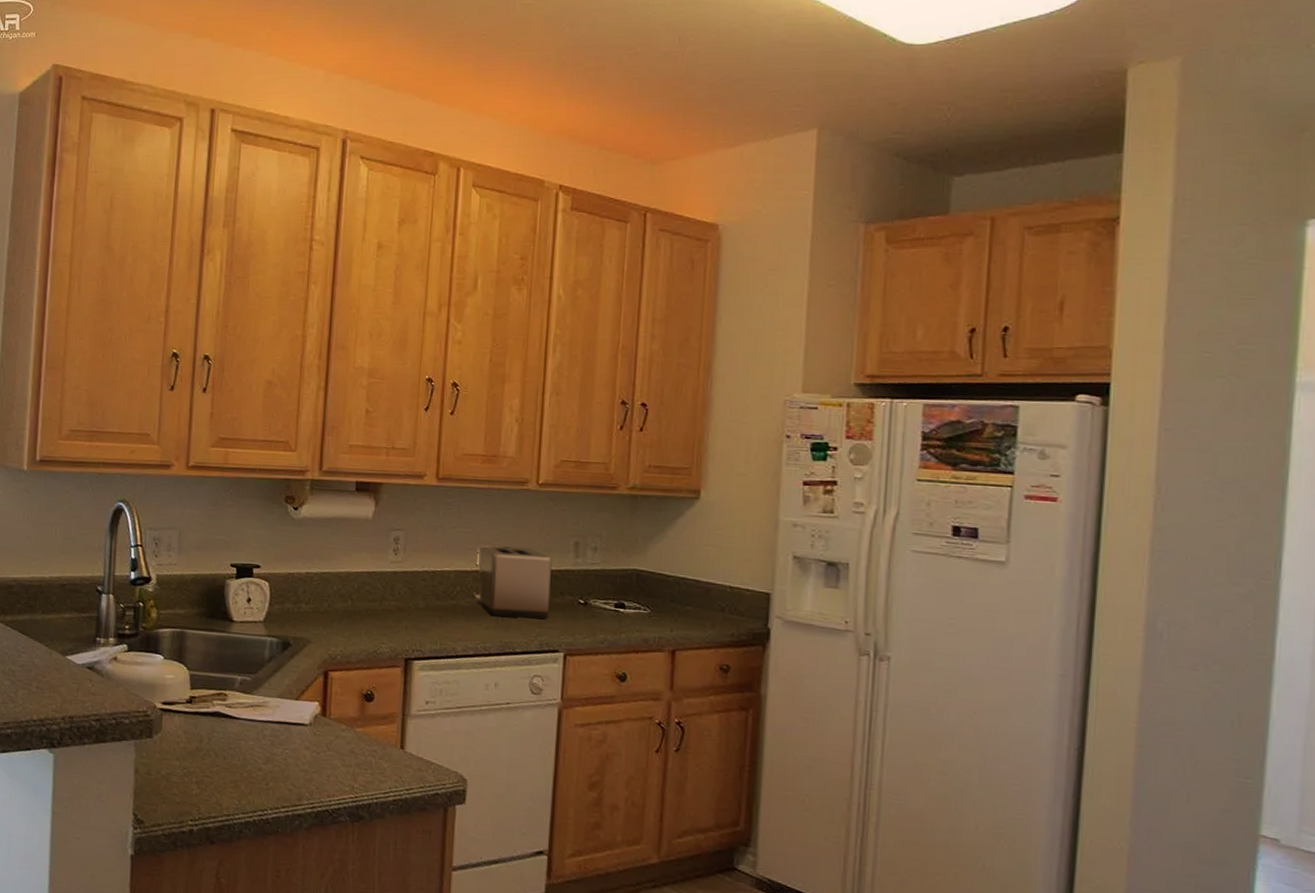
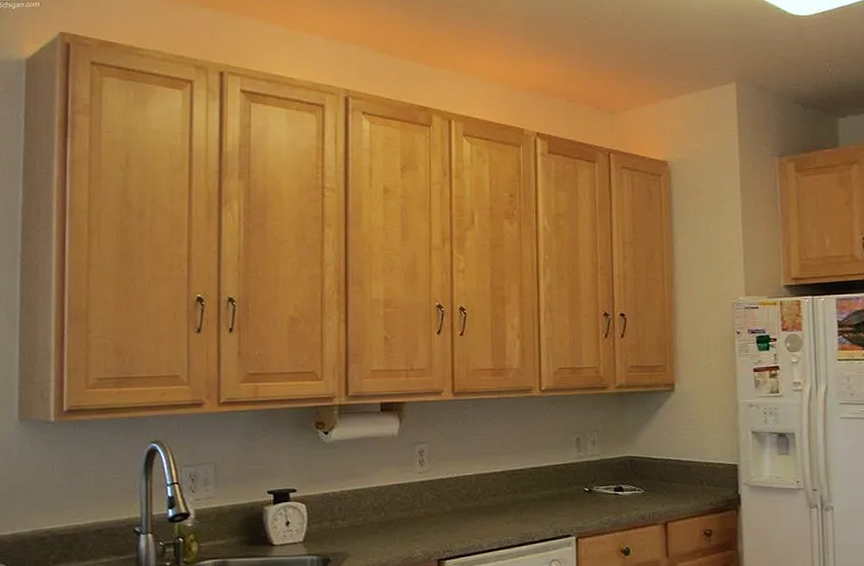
toaster: present [474,545,553,620] -> none [493,447,561,512]

